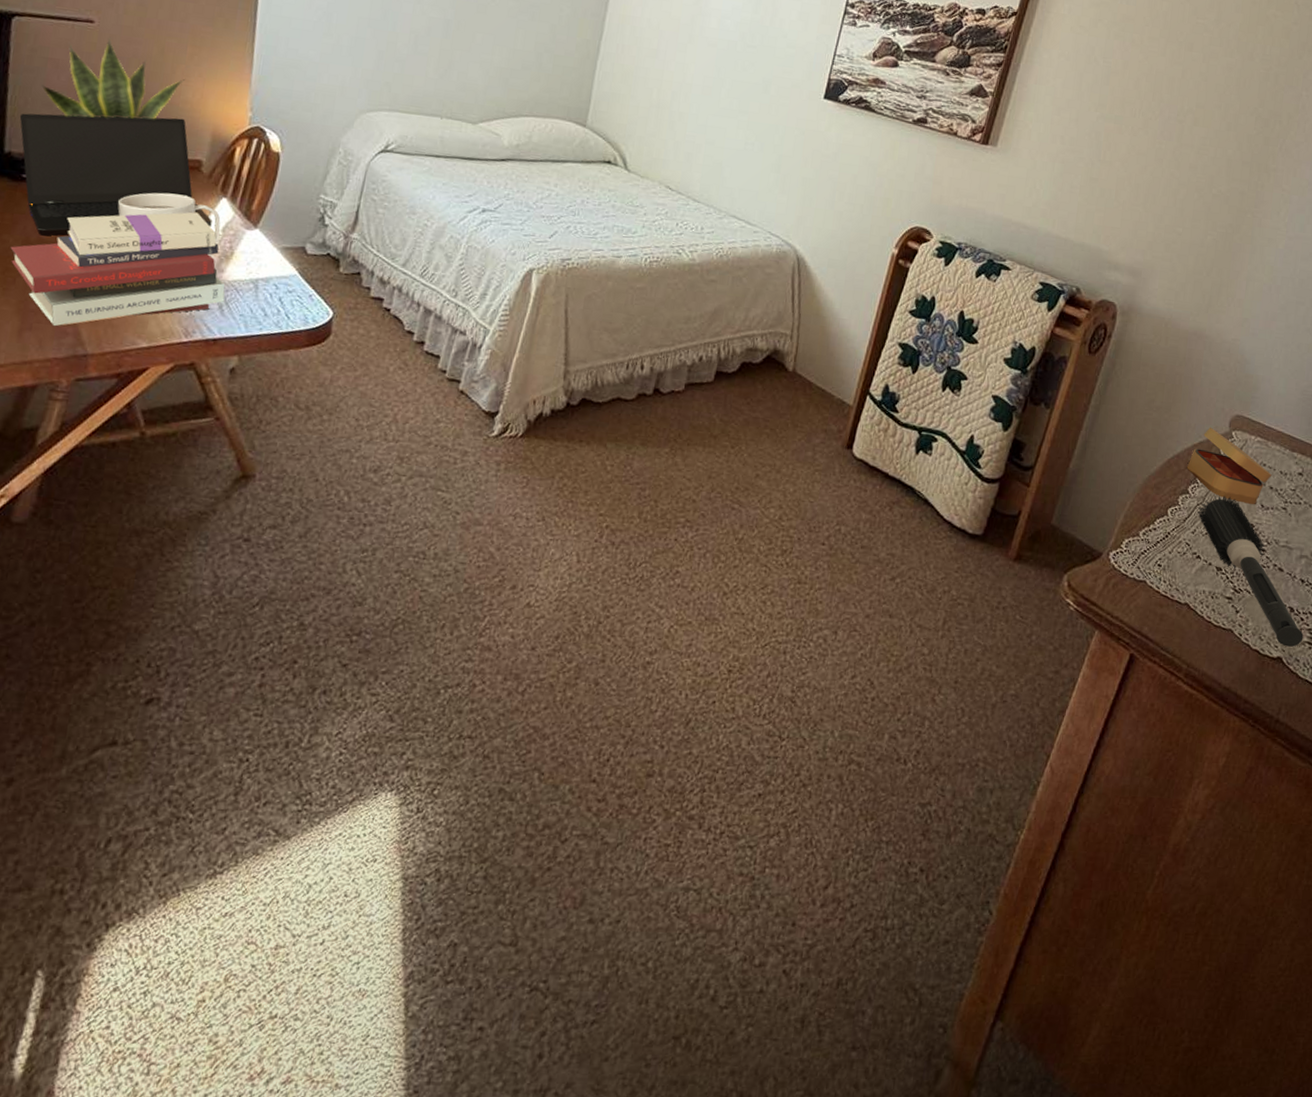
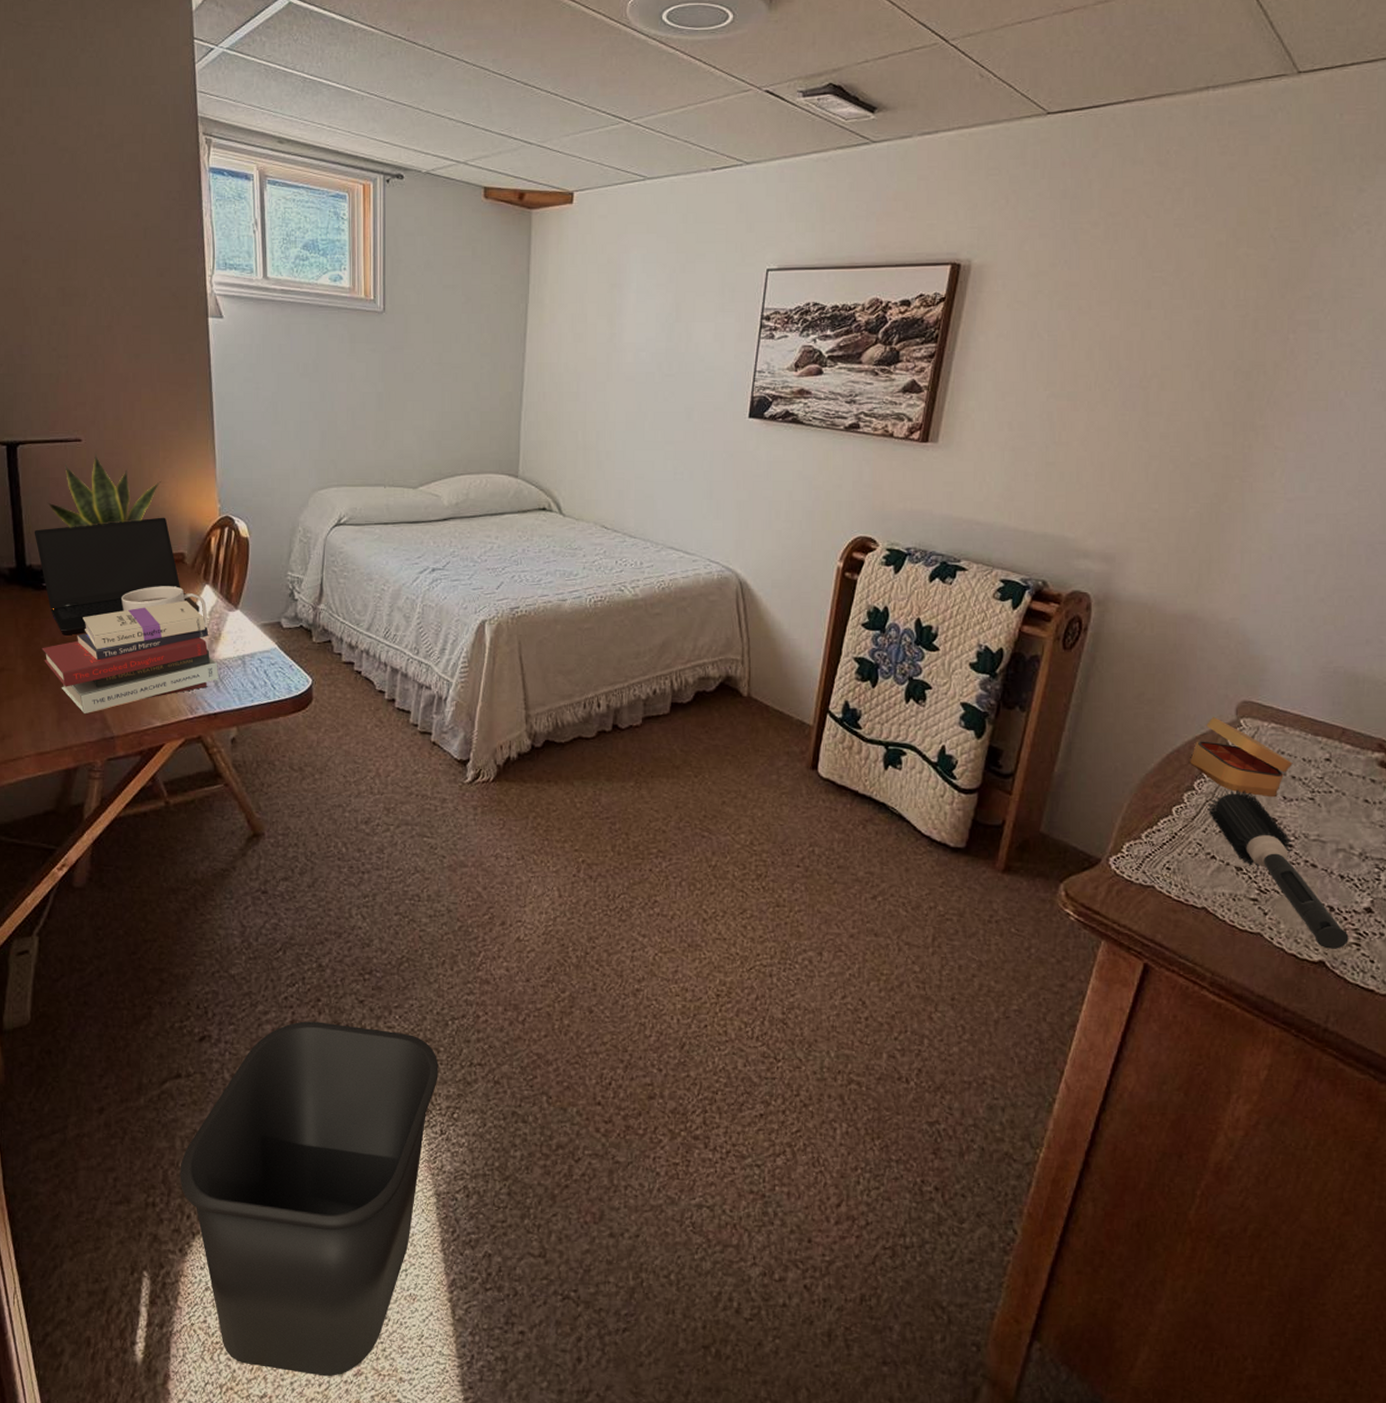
waste bin: none [98,685,424,1085] -> present [180,1021,439,1376]

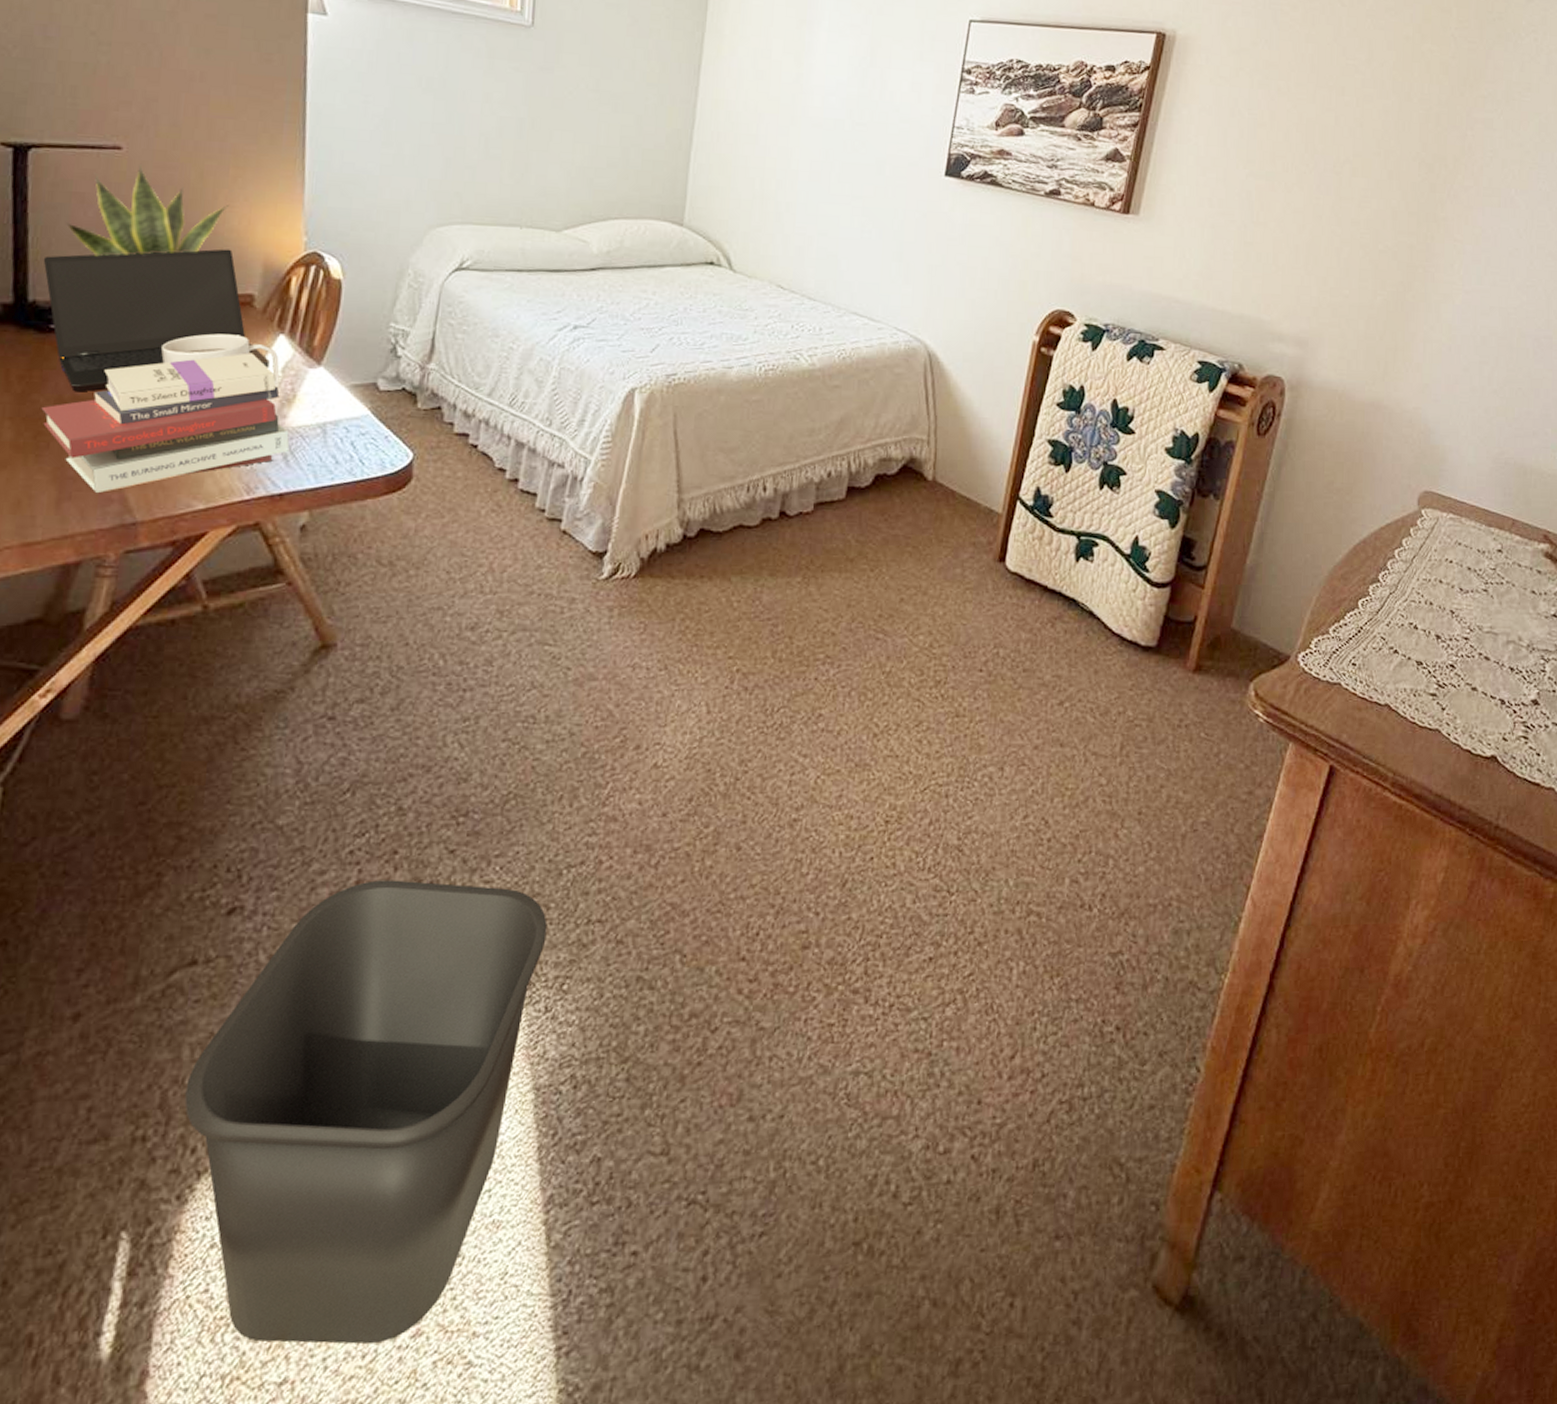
jewelry box: present [1190,716,1293,798] -> none [1375,506,1469,589]
hairbrush: present [1207,788,1349,949] -> none [1391,580,1518,743]

